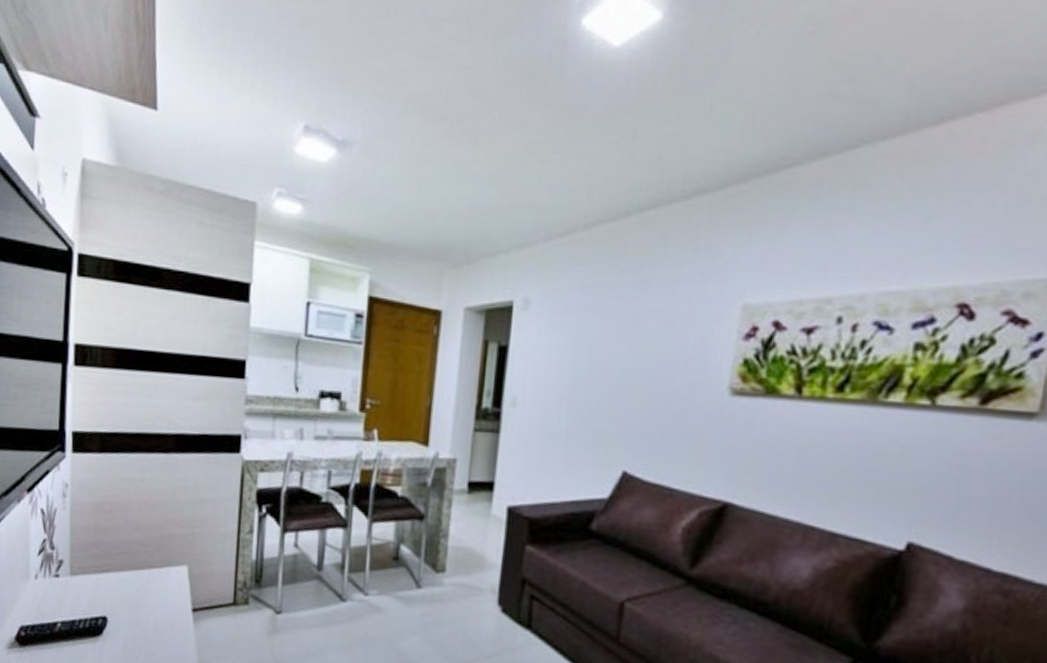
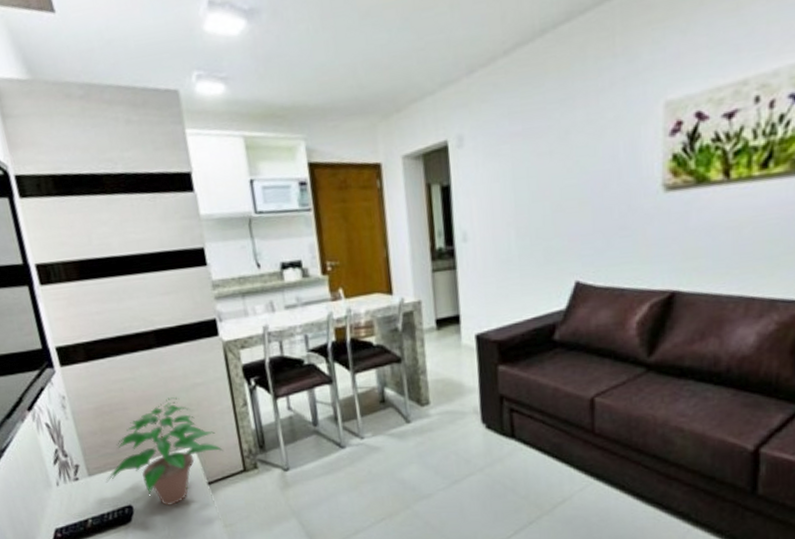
potted plant: none [86,508,217,627] -> present [105,397,223,507]

